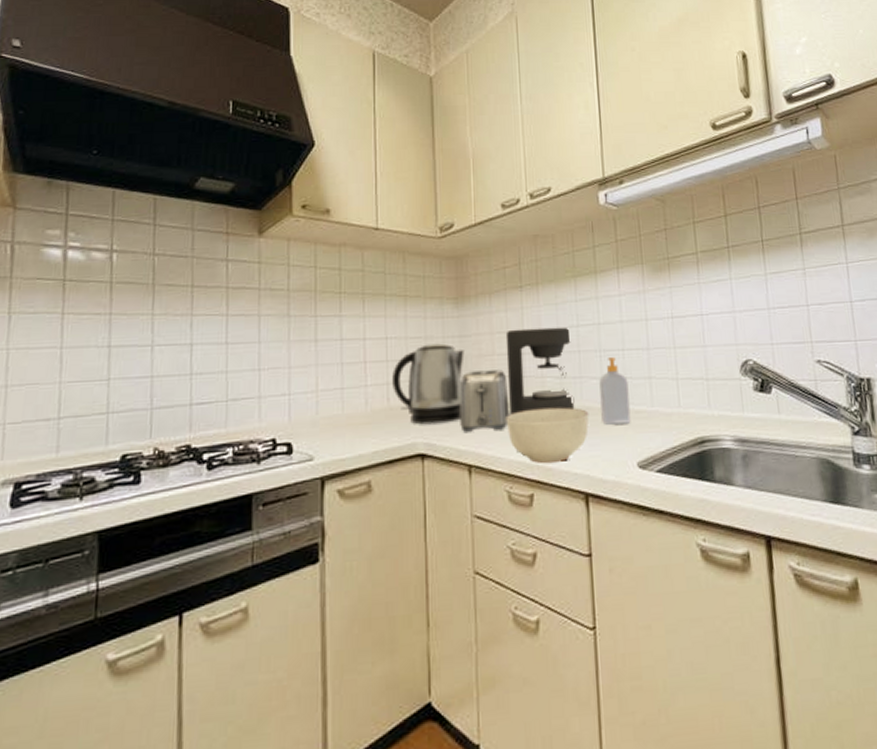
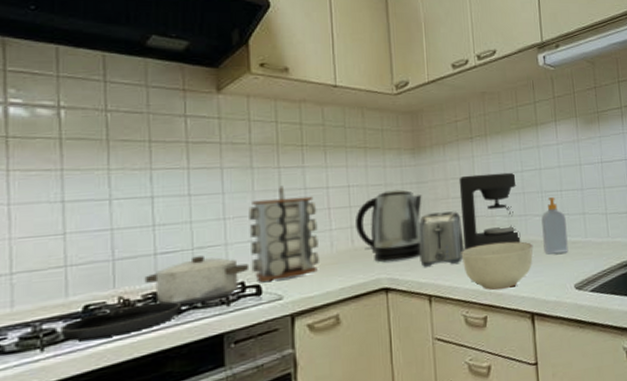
frying pan: none [98,453,213,492] -> present [60,301,182,341]
cooking pot: none [179,408,282,461] -> present [144,255,250,306]
spice rack: none [282,335,354,440] -> present [249,185,321,282]

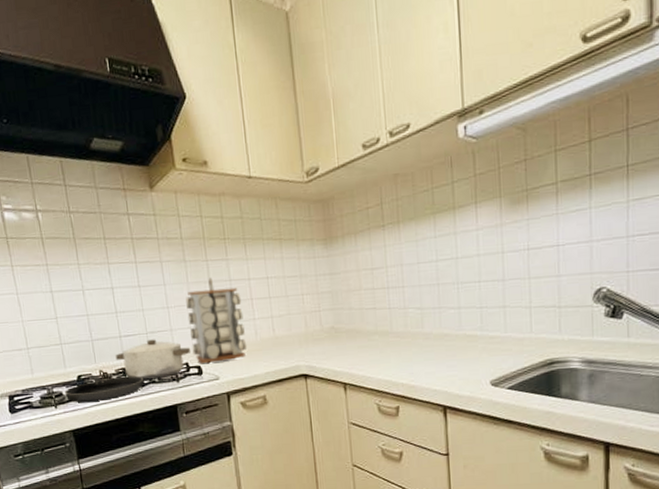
kettle: present [354,189,422,263] -> none [274,281,336,351]
toaster: present [418,211,465,268] -> none [333,303,377,358]
coffee maker: present [459,172,521,250] -> none [371,262,434,341]
bowl: present [461,241,534,291] -> none [373,334,447,383]
soap bottle: present [541,197,569,255] -> none [456,289,485,349]

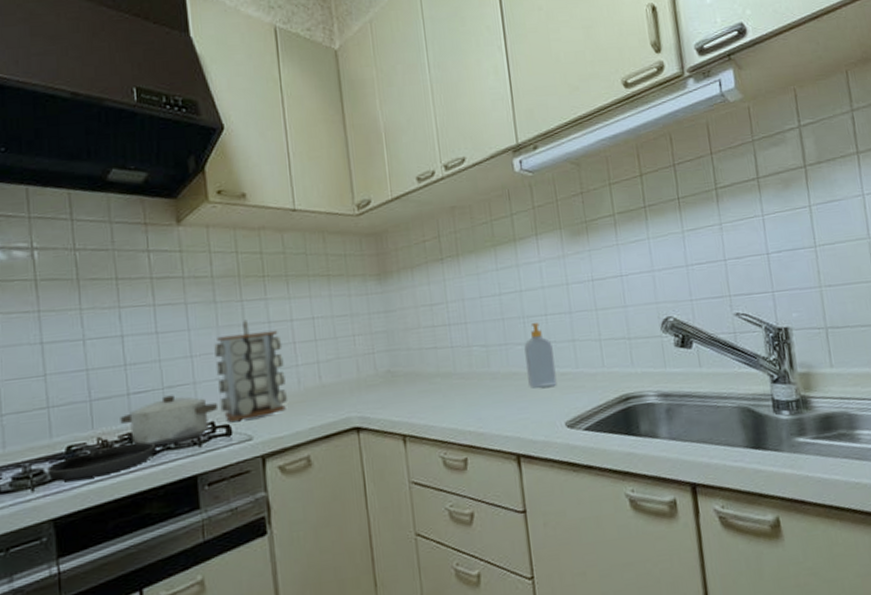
soap bottle: none [456,289,485,349] -> present [524,323,557,389]

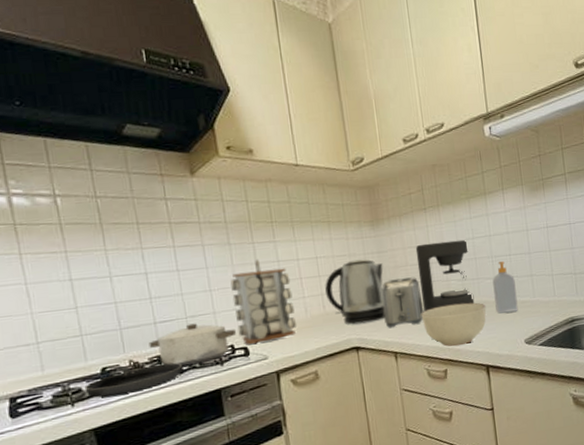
kettle: none [321,319,393,400] -> present [324,259,386,325]
toaster: none [389,342,440,405] -> present [382,277,424,329]
coffee maker: none [430,296,502,385] -> present [415,239,475,312]
bowl: none [435,374,517,430] -> present [421,302,486,347]

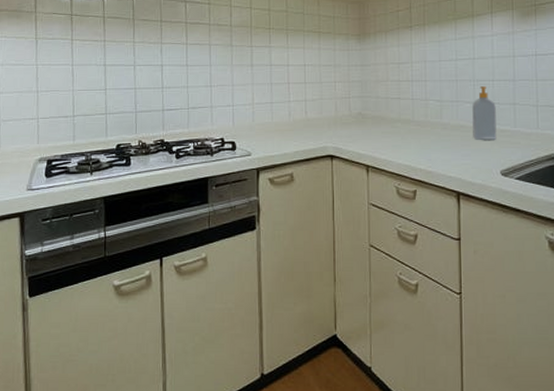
frying pan: present [84,363,183,398] -> none [102,144,180,170]
cooking pot: present [148,323,237,367] -> none [156,114,228,152]
spice rack: present [230,259,297,344] -> none [228,61,280,139]
kettle: present [324,259,386,325] -> none [308,70,365,133]
toaster: present [382,277,424,329] -> none [360,93,400,141]
coffee maker: present [415,239,475,312] -> none [397,60,452,128]
bowl: present [421,302,486,347] -> none [396,124,463,168]

